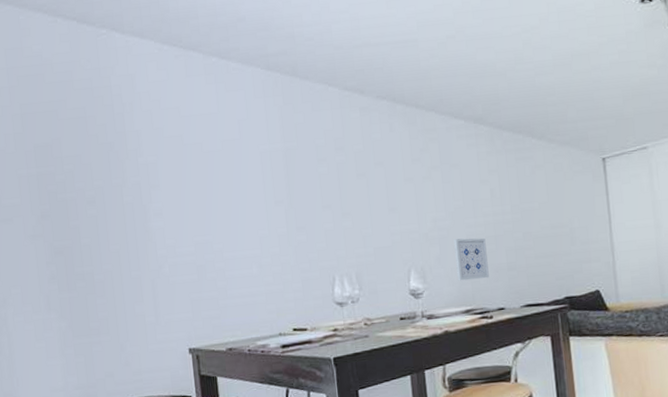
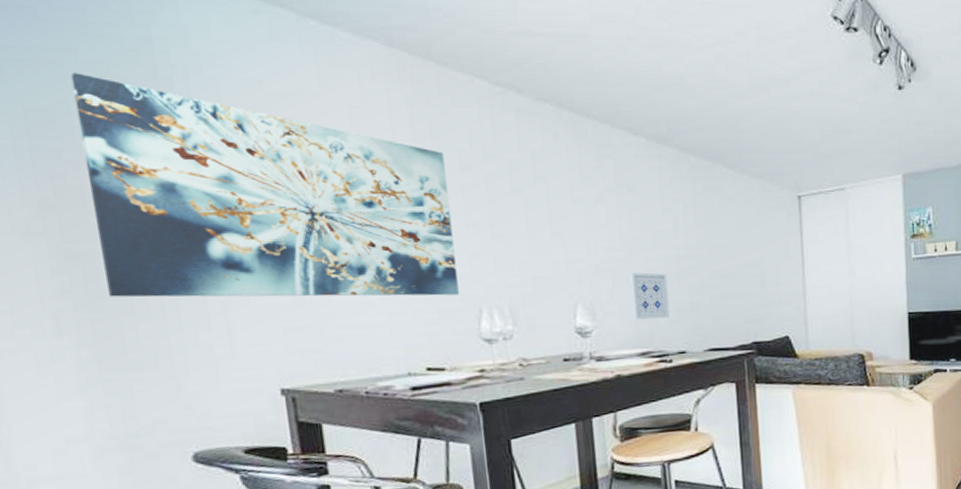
wall art: none [62,117,317,281] -> present [70,72,459,297]

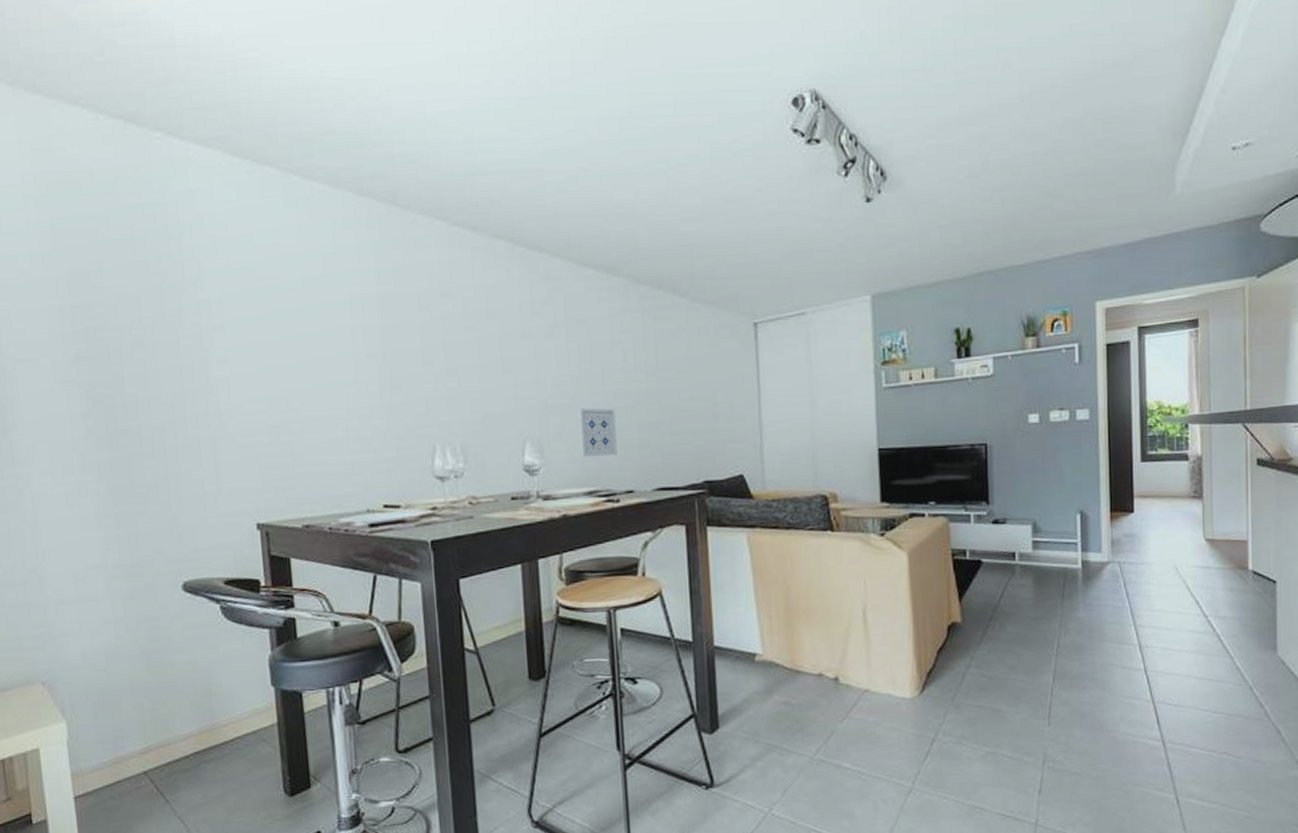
wall art: present [70,72,459,297] -> none [103,238,415,437]

